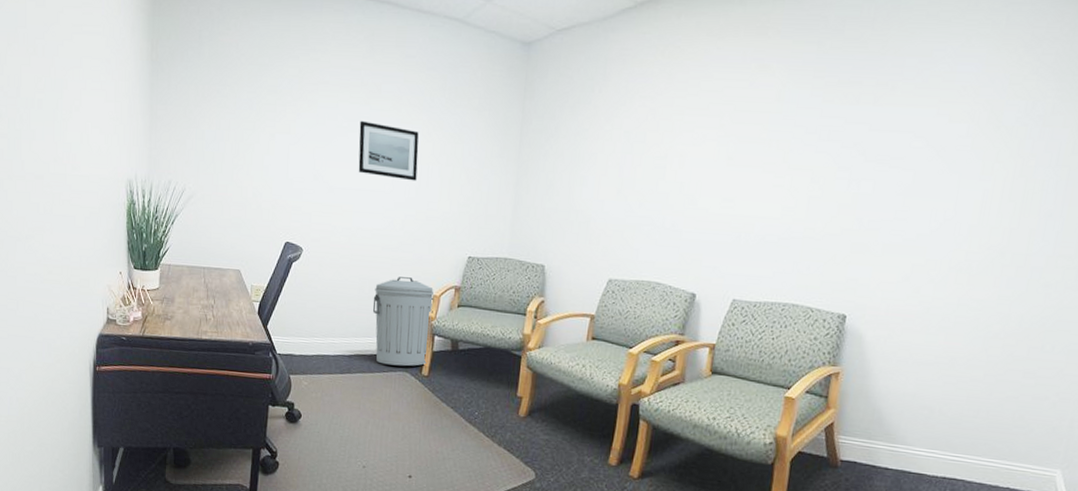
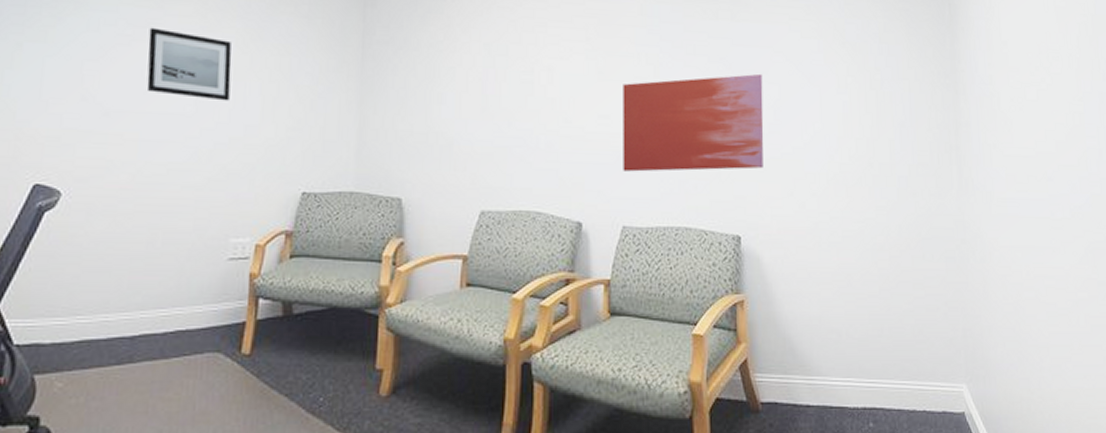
trash can: present [373,276,435,366] -> none [168,223,258,345]
wall art: none [740,159,898,254] -> present [623,73,764,172]

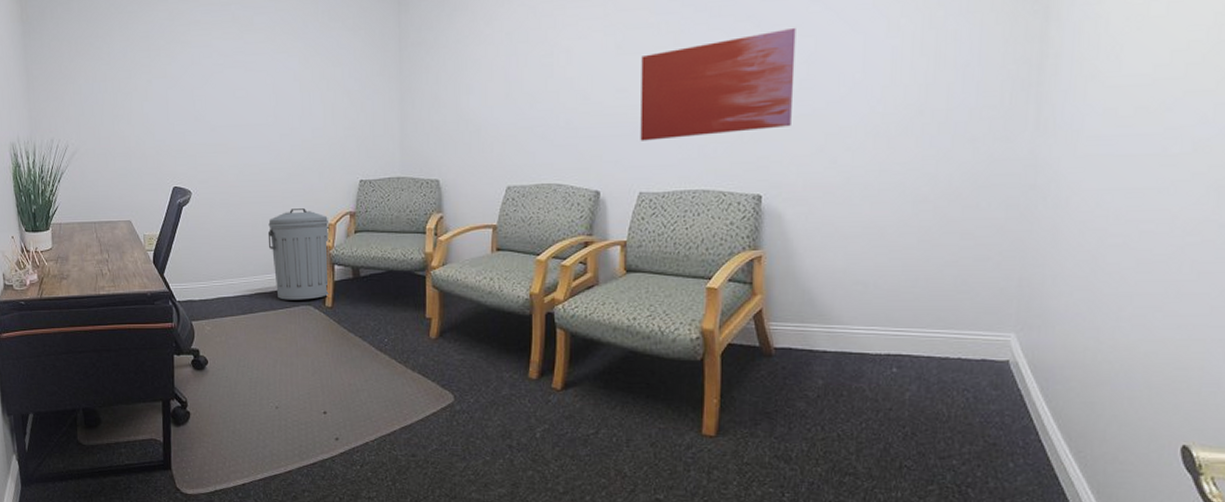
wall art: present [146,27,232,101] -> none [235,55,299,111]
trash can: none [168,223,258,345] -> present [267,208,331,300]

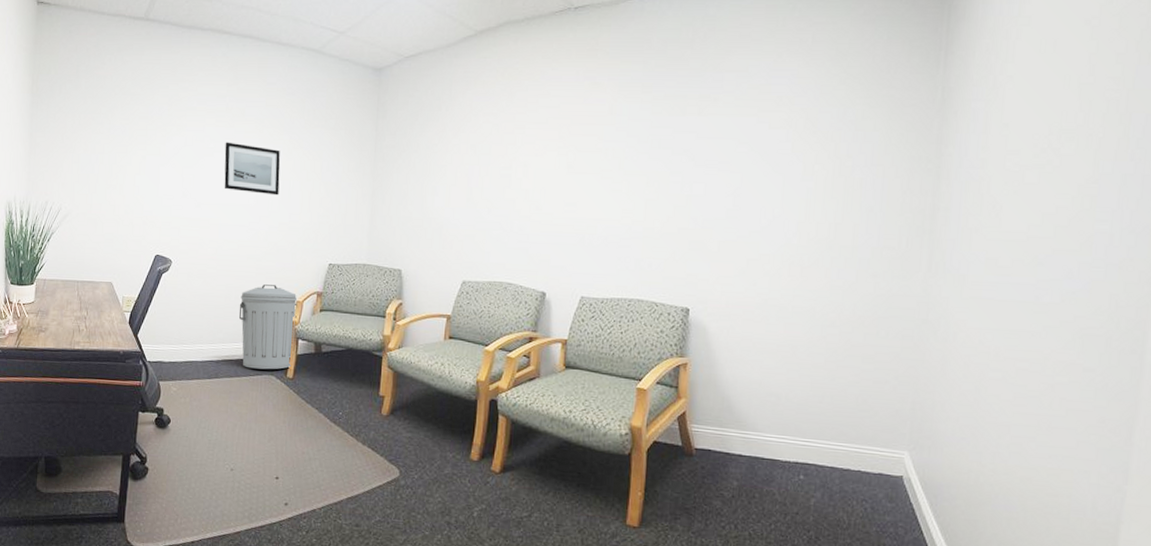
wall art: none [235,55,299,111] -> present [224,142,281,196]
wall art: present [640,27,796,141] -> none [584,163,725,252]

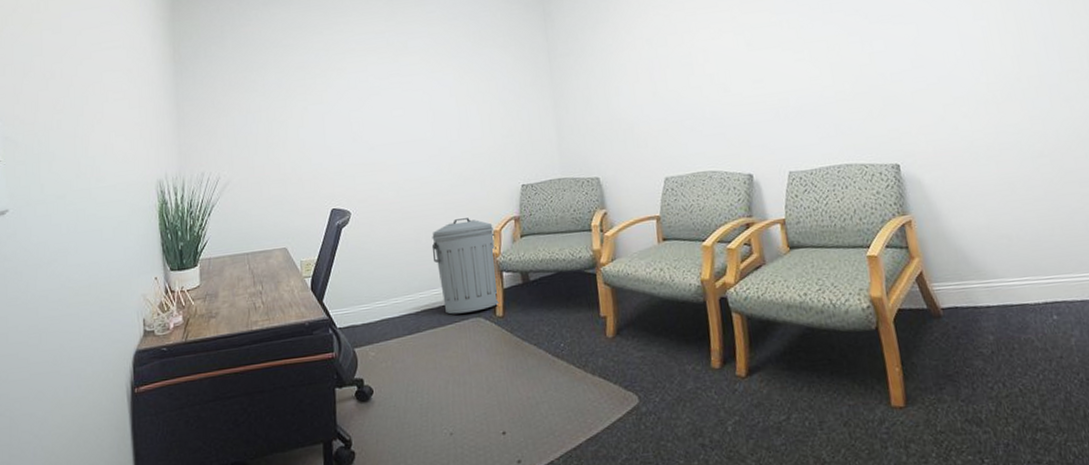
wall art: present [224,142,281,196] -> none [391,76,456,127]

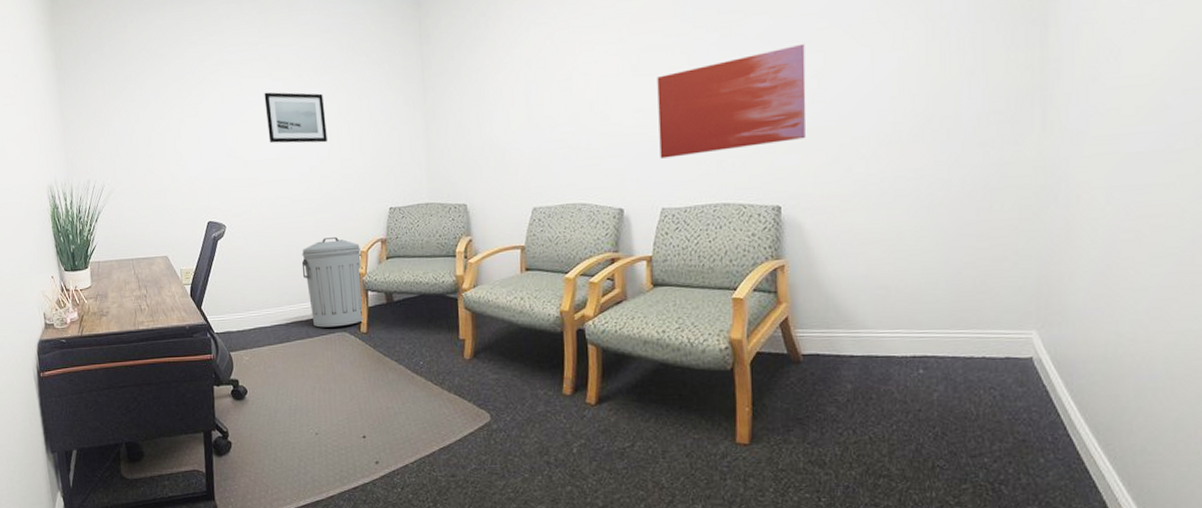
wall art: none [391,76,456,127] -> present [264,92,327,144]
wall art: none [770,17,912,125] -> present [657,43,806,159]

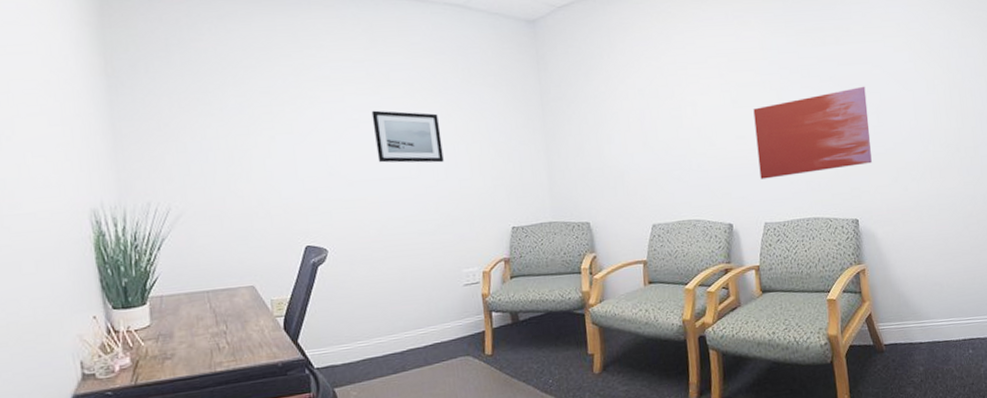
trash can: present [301,237,364,328] -> none [417,258,489,353]

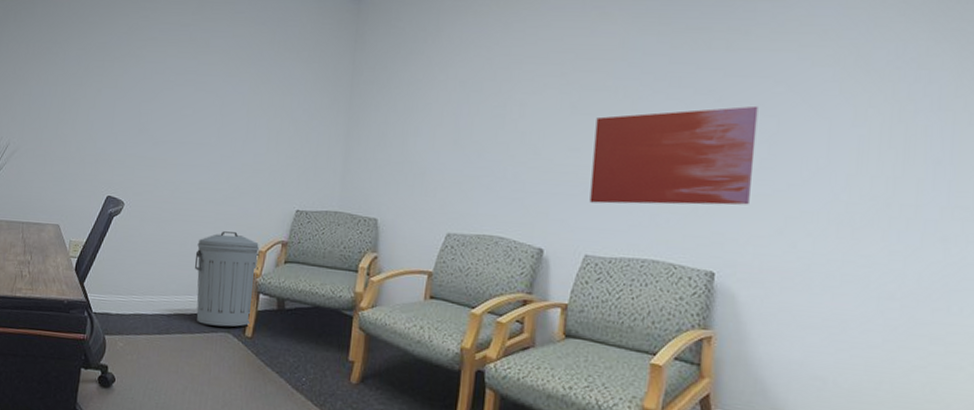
wall art: present [371,110,444,163] -> none [183,74,247,134]
trash can: none [417,258,489,353] -> present [195,231,261,327]

